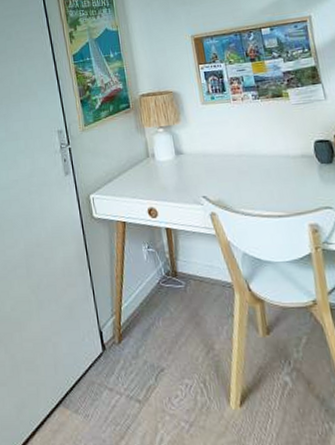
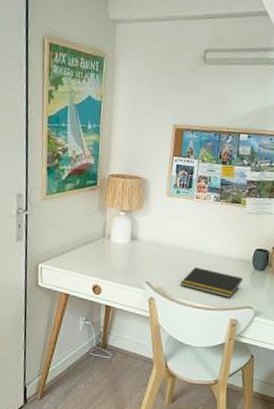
notepad: none [240,171,311,200] -> present [180,267,243,298]

